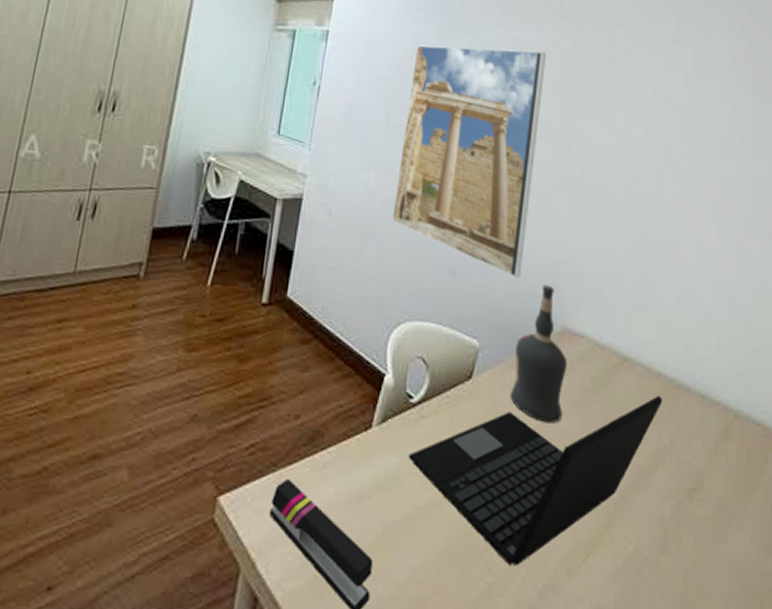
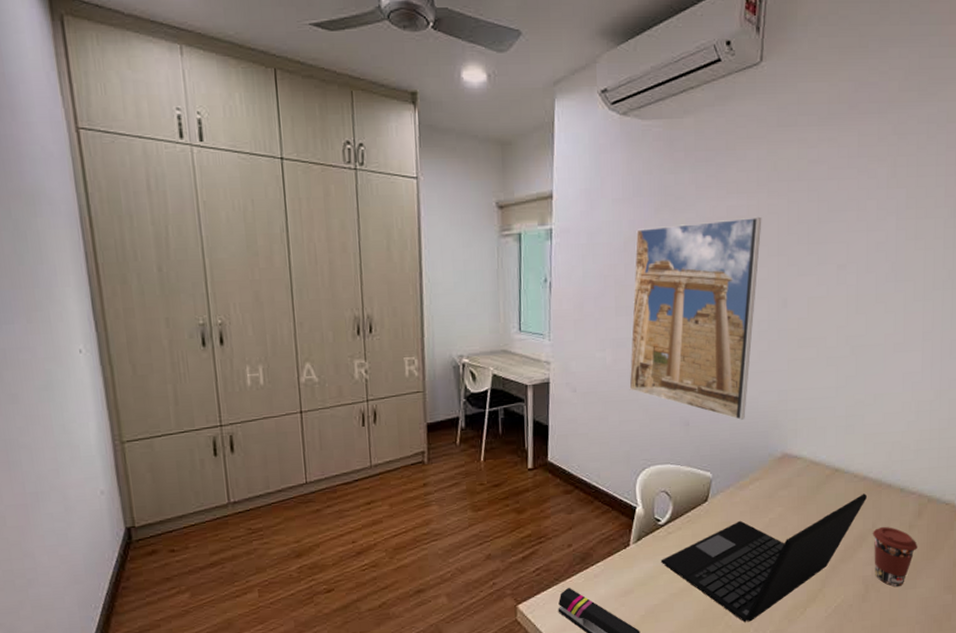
liquor bottle: present [510,284,567,424] -> none [740,422,787,525]
coffee cup: none [670,445,727,538] -> present [872,526,918,587]

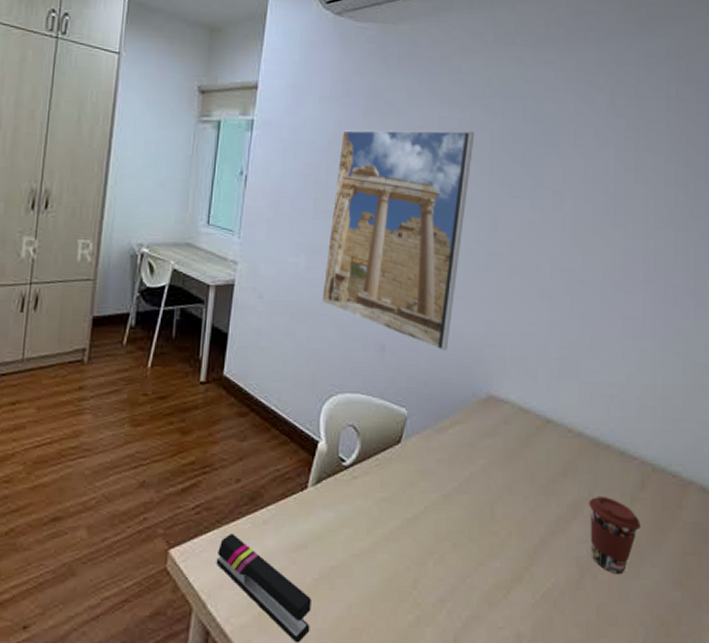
laptop: present [660,493,867,623] -> none [342,453,582,601]

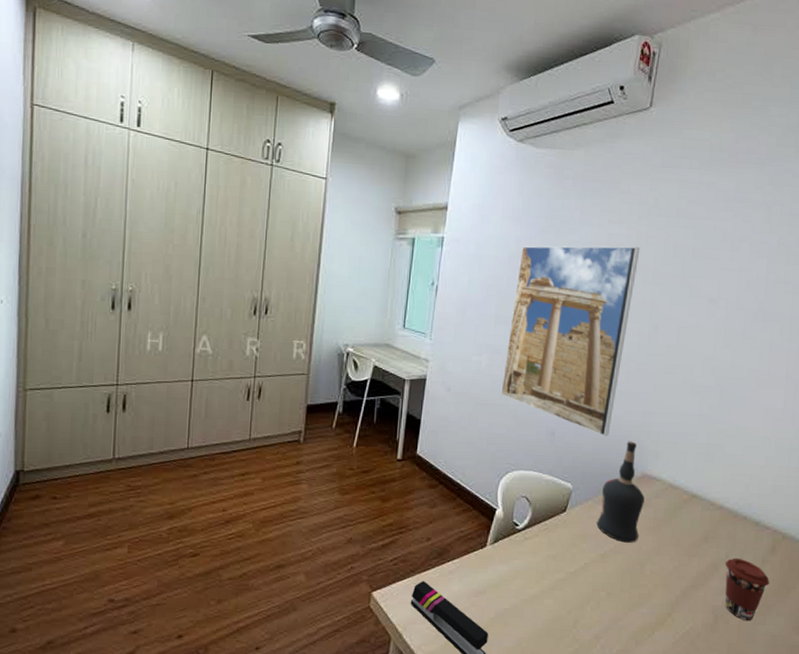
liquor bottle: none [437,356,492,480] -> present [596,441,645,543]

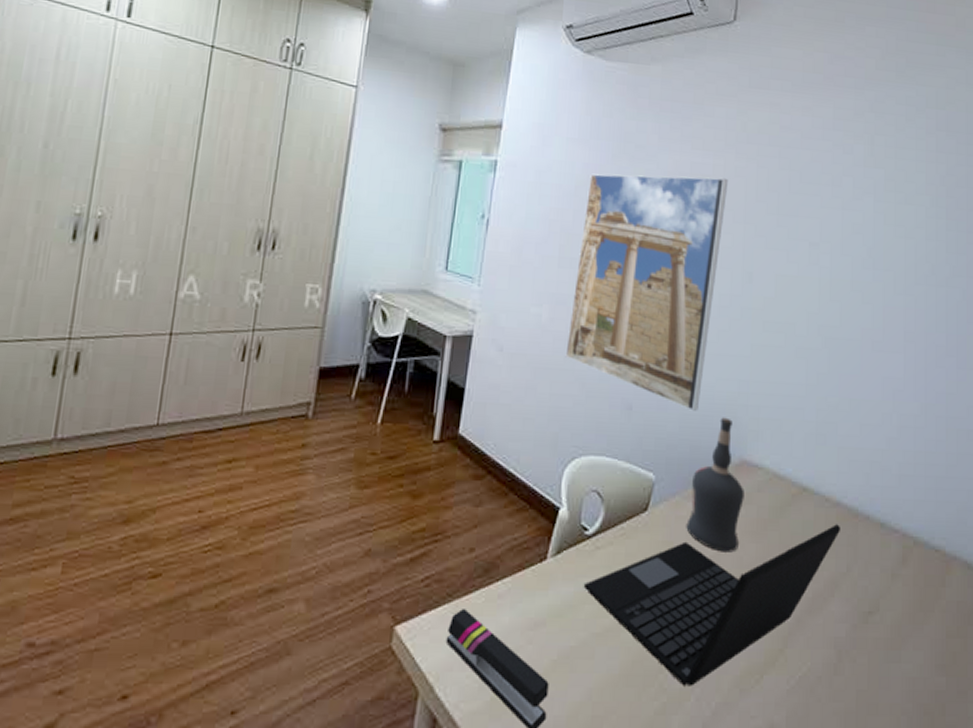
laptop: none [515,523,722,638] -> present [583,524,840,686]
coffee cup: present [725,557,770,621] -> none [846,571,903,658]

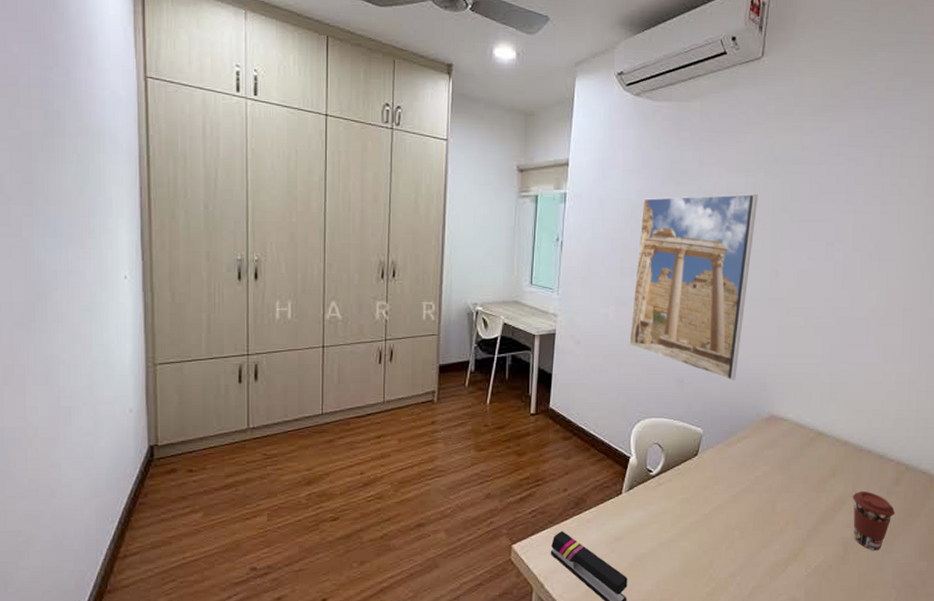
laptop: present [583,524,840,686] -> none [650,458,848,576]
liquor bottle: present [686,417,745,553] -> none [728,384,773,482]
coffee cup: none [846,571,903,658] -> present [852,490,896,551]

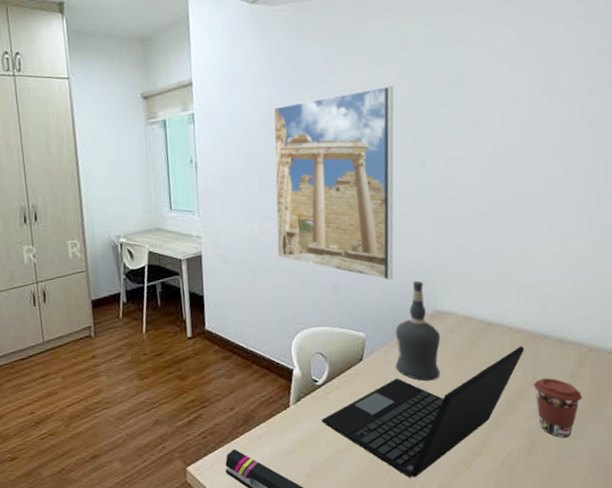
laptop: none [650,458,848,576] -> present [321,346,524,478]
liquor bottle: none [728,384,773,482] -> present [395,280,441,381]

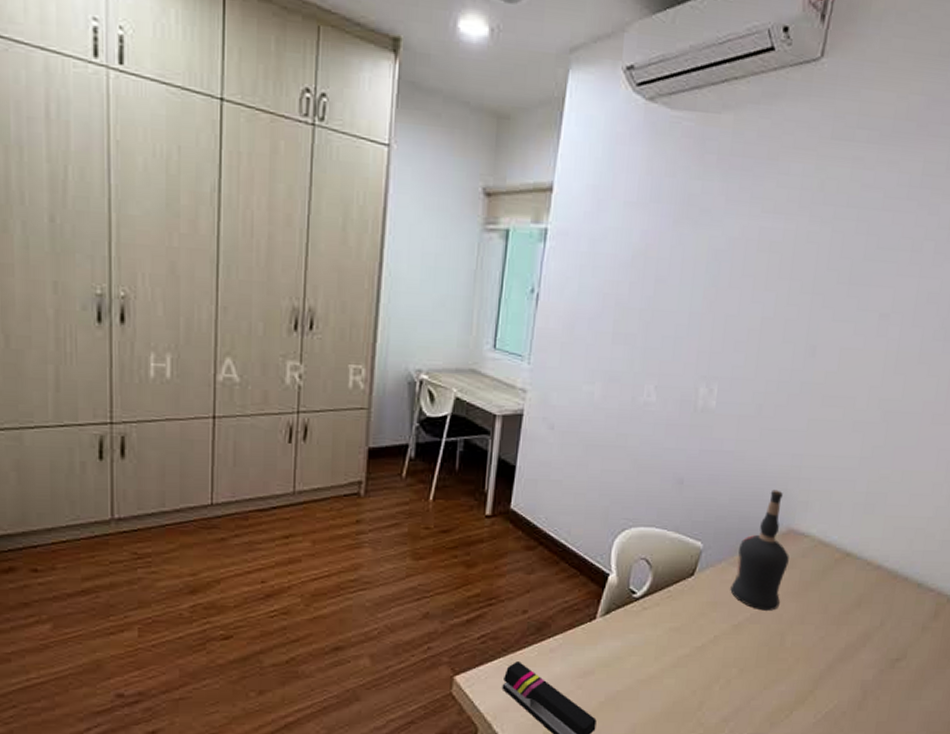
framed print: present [273,85,394,281] -> none [617,242,799,485]
laptop: present [321,346,524,478] -> none [630,585,879,721]
coffee cup: present [533,377,583,438] -> none [876,625,930,697]

